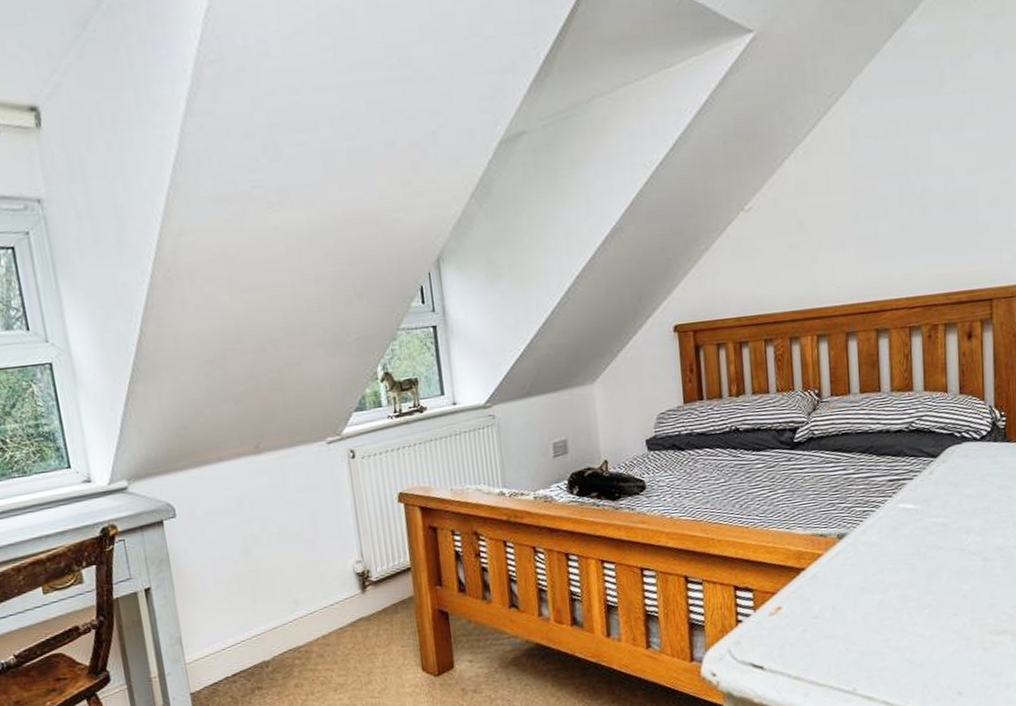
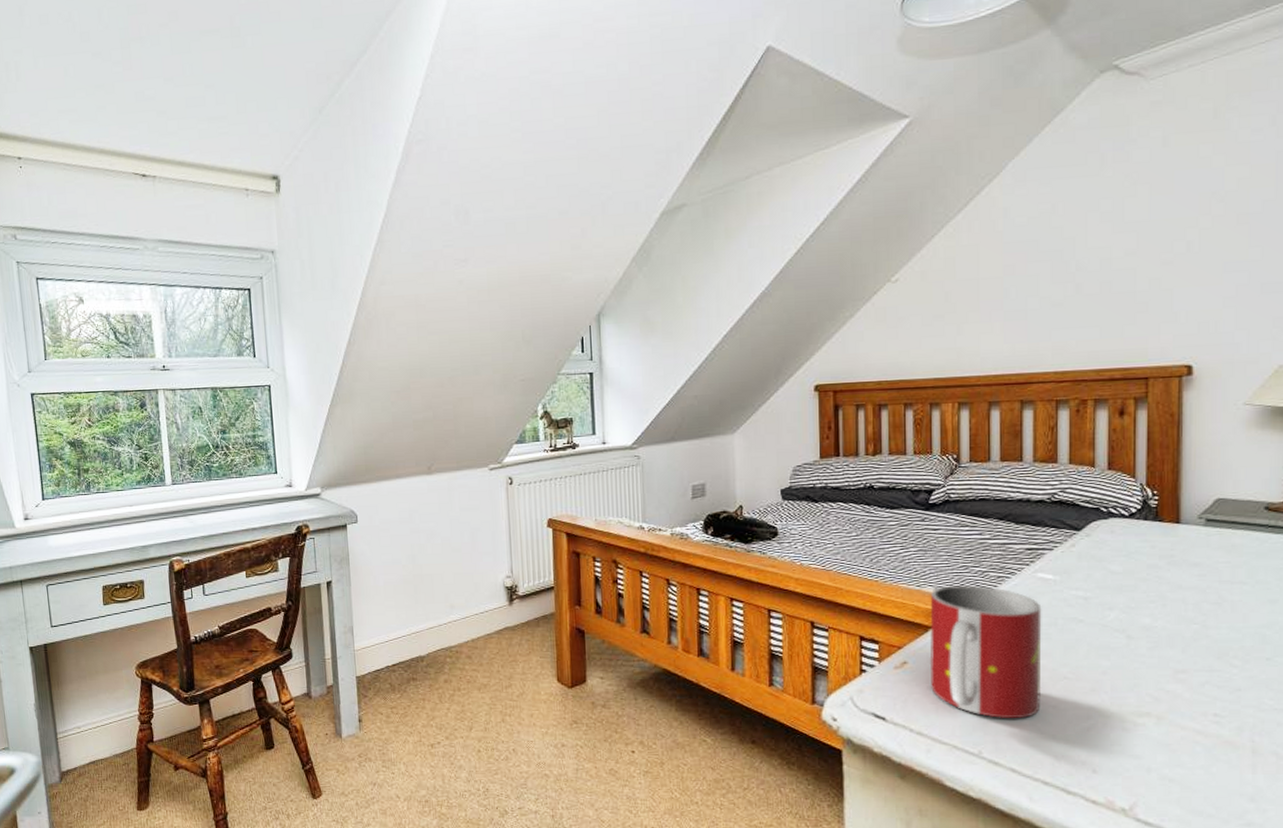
mug: none [800,522,909,654] -> present [929,584,1042,719]

